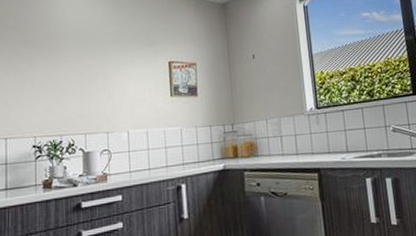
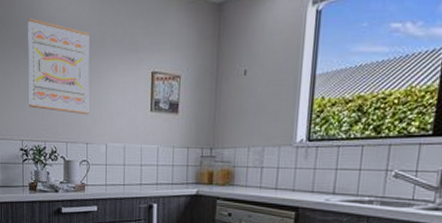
wall art: none [42,22,108,106] -> present [28,18,89,115]

